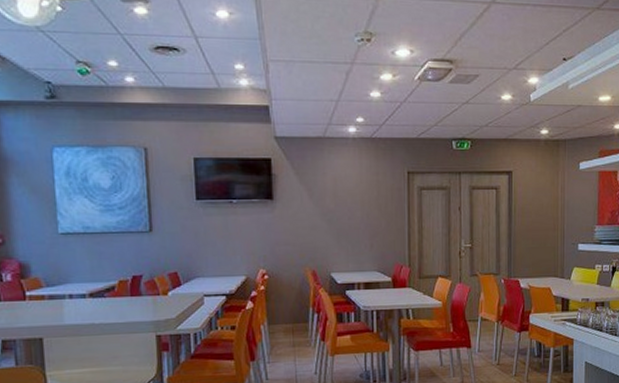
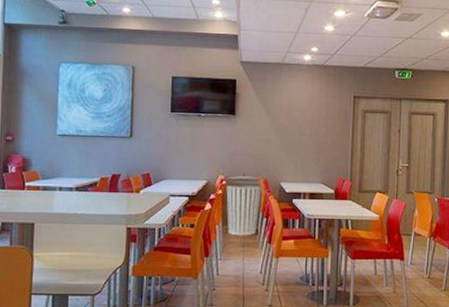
trash can: none [269,266,309,336] -> present [226,174,261,236]

